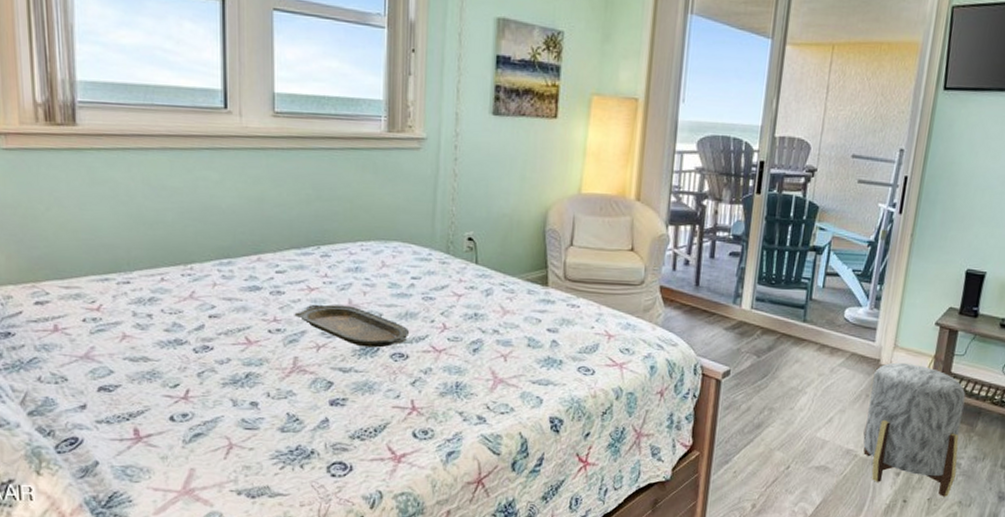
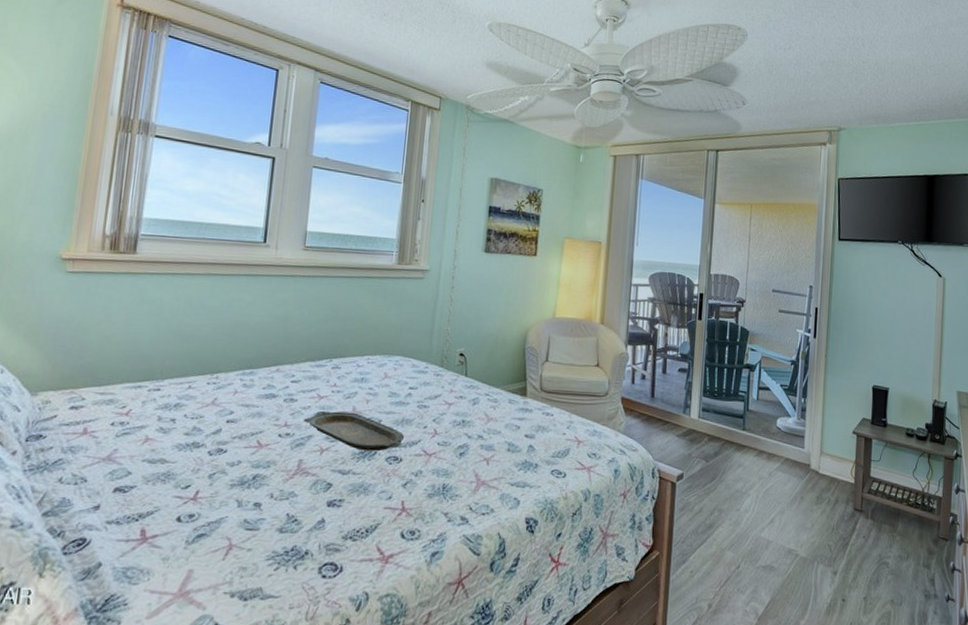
stool: present [863,362,966,497] -> none [802,467,886,595]

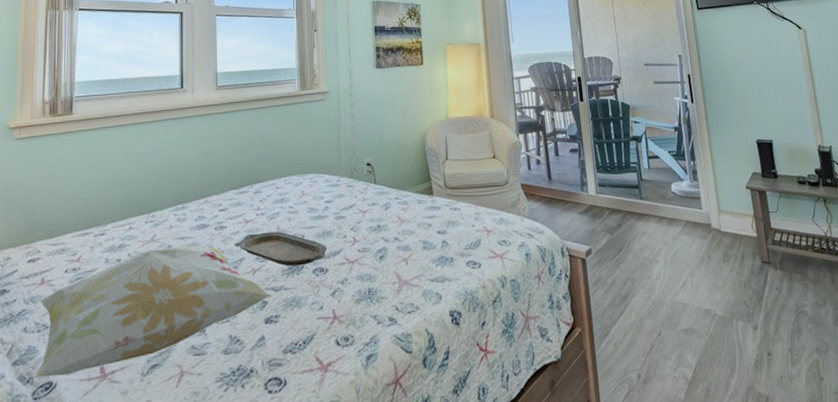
decorative pillow: none [66,412,338,534] -> present [35,245,272,379]

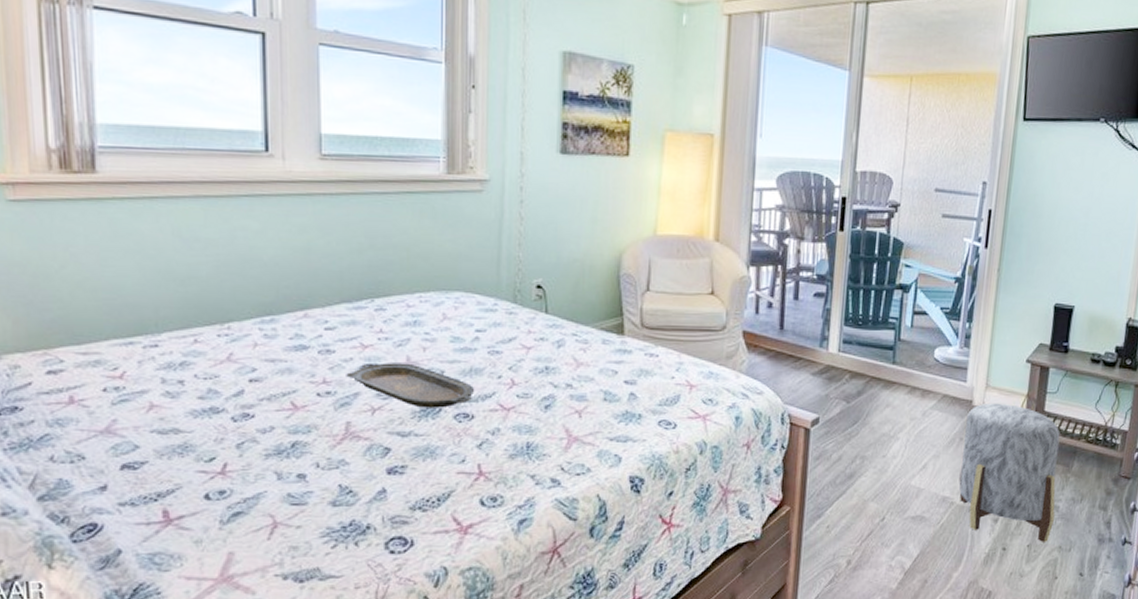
decorative pillow: present [35,245,272,379] -> none [70,370,398,519]
stool: none [709,224,806,345] -> present [959,403,1060,542]

